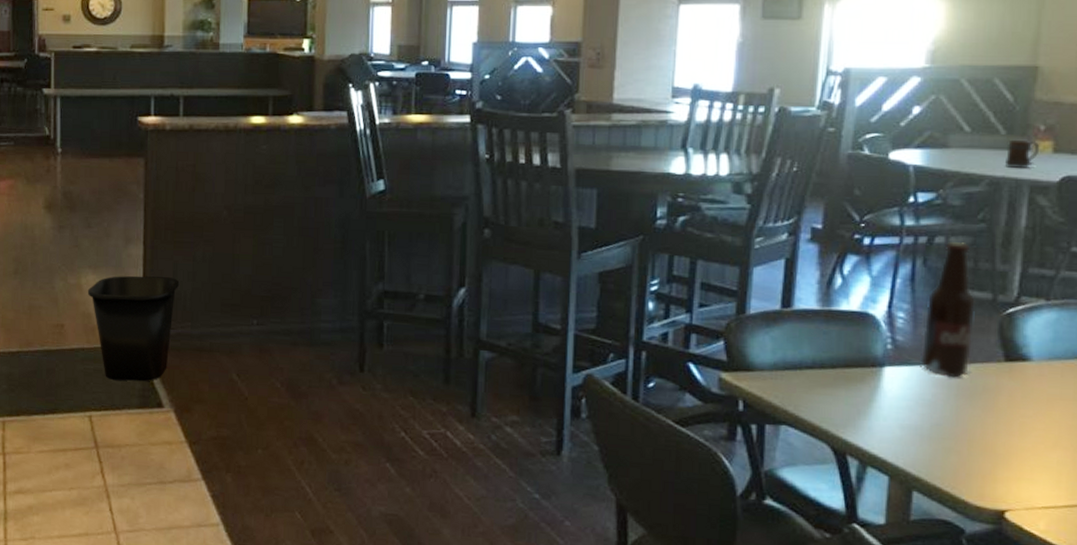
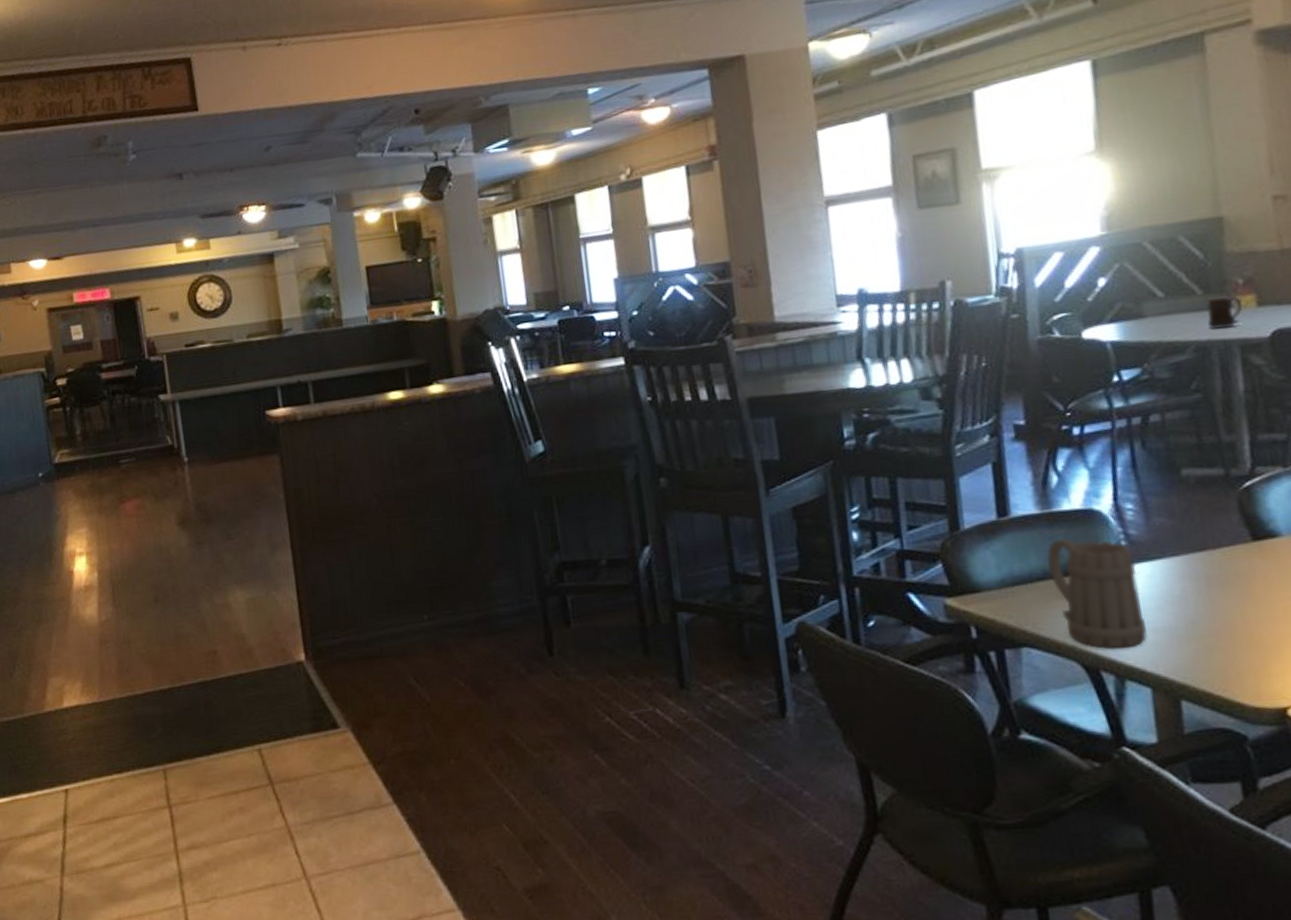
waste bin: present [87,275,180,382] -> none [237,581,337,705]
beer mug: none [818,334,897,439] -> present [1046,538,1148,650]
beer bottle: present [920,241,977,378] -> none [1154,416,1215,568]

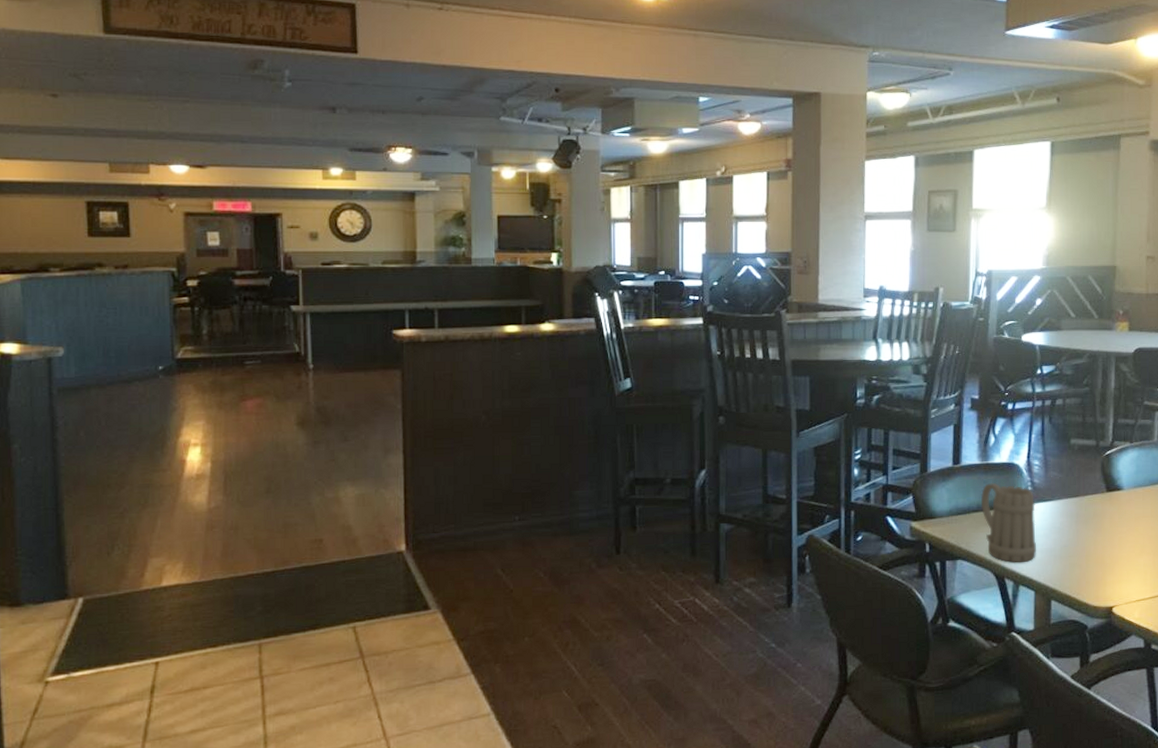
beer mug: present [1207,297,1243,330] -> none [1099,323,1121,345]

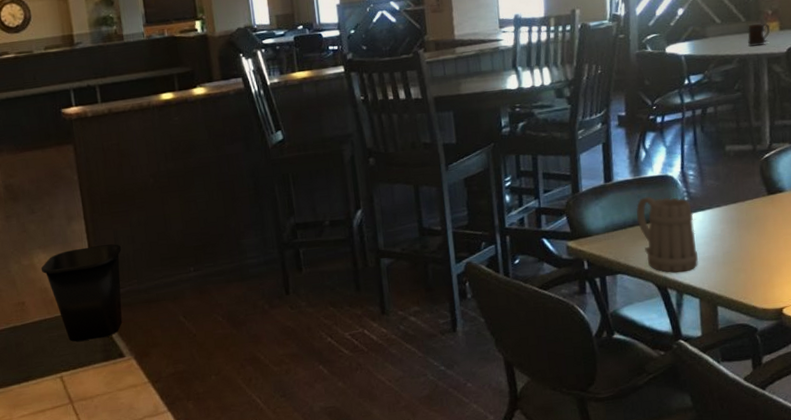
waste bin: none [346,483,442,588] -> present [40,244,123,342]
beer mug: none [1099,323,1121,345] -> present [748,23,771,47]

